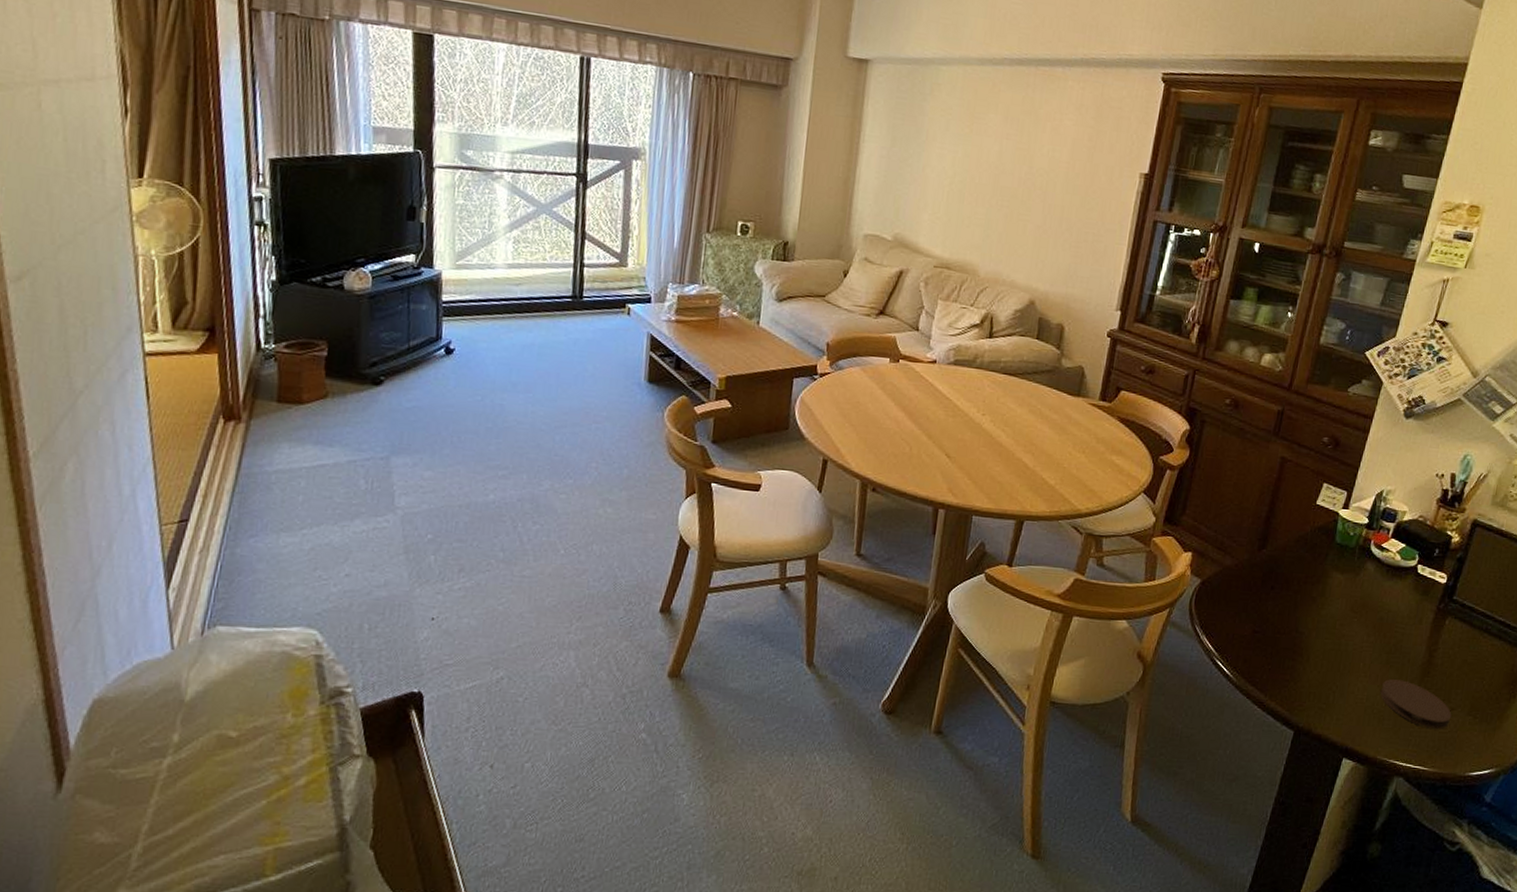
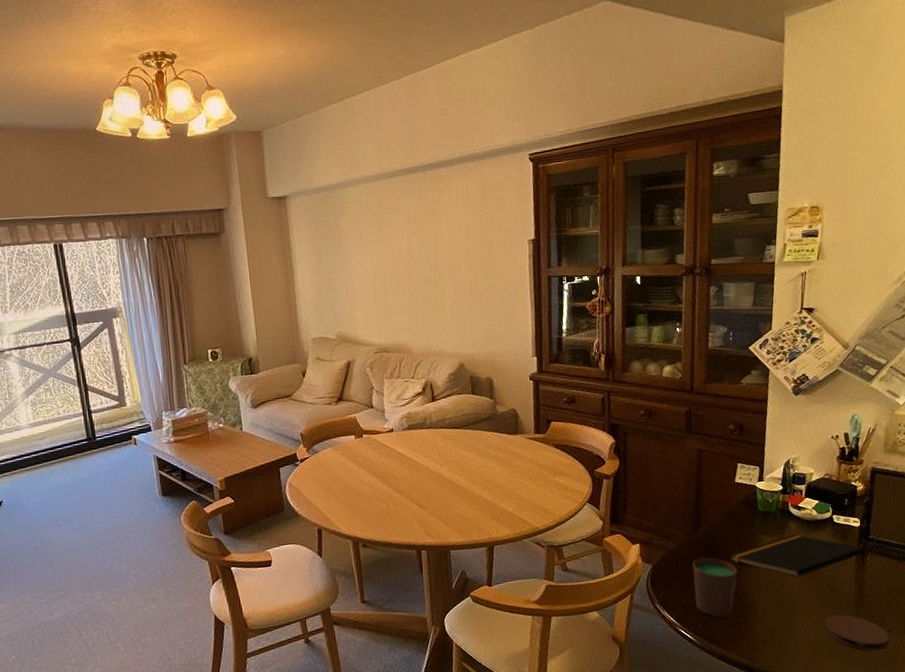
cup: none [1240,583,1297,656] -> present [692,557,737,617]
notepad: none [1291,577,1446,628] -> present [729,534,865,577]

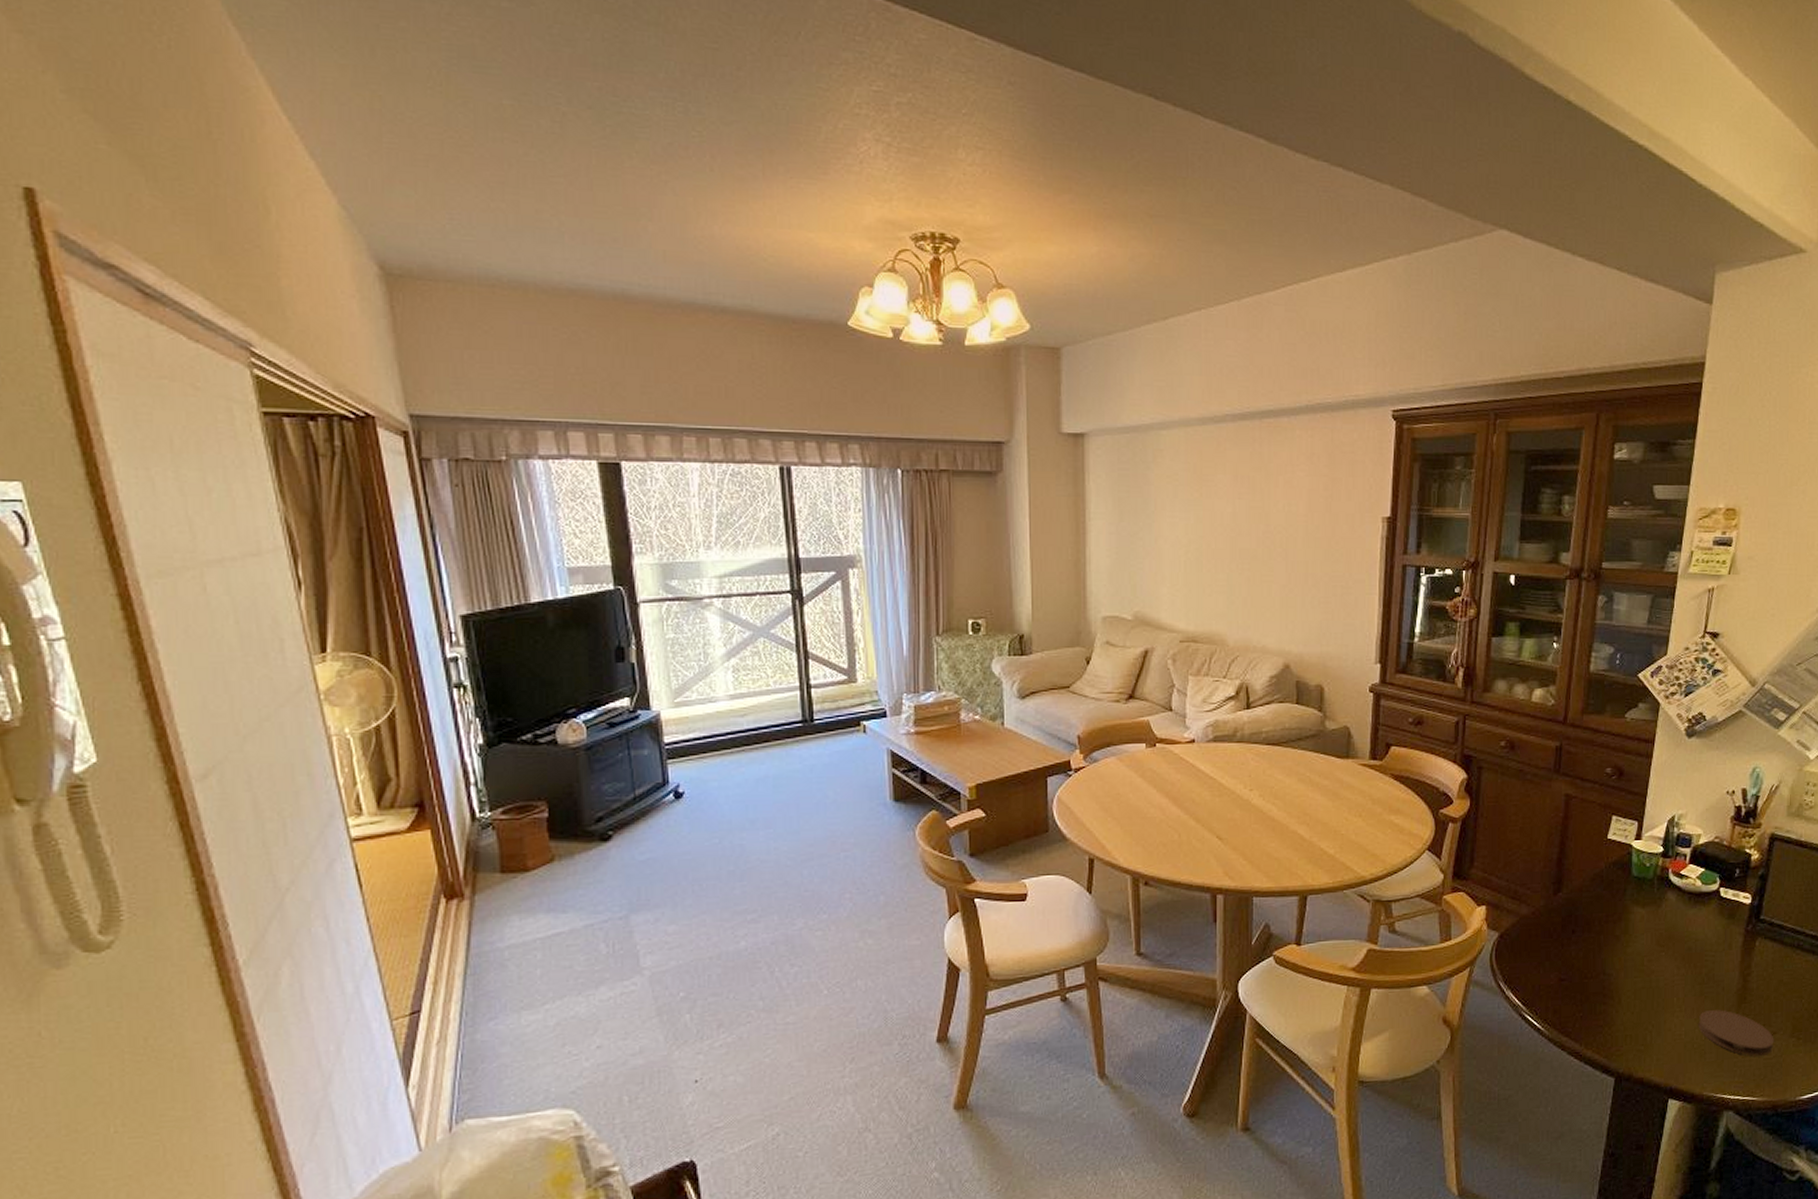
cup: present [692,557,737,617] -> none [1547,928,1601,1003]
notepad: present [729,534,865,577] -> none [1593,907,1754,960]

